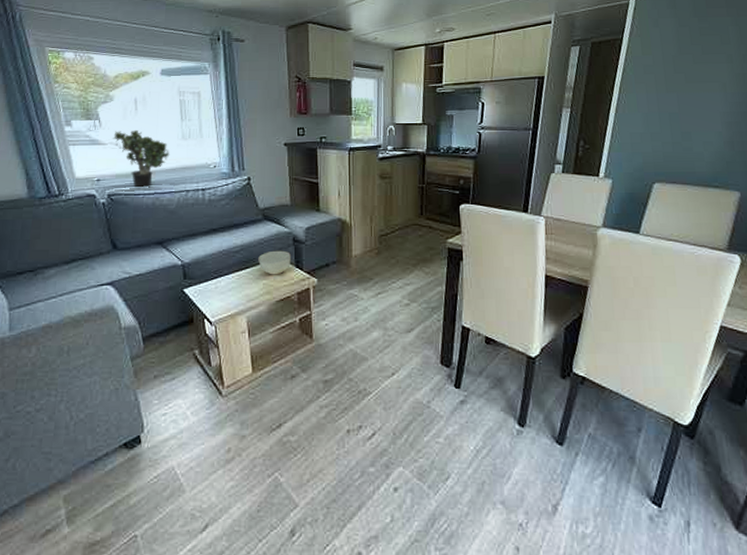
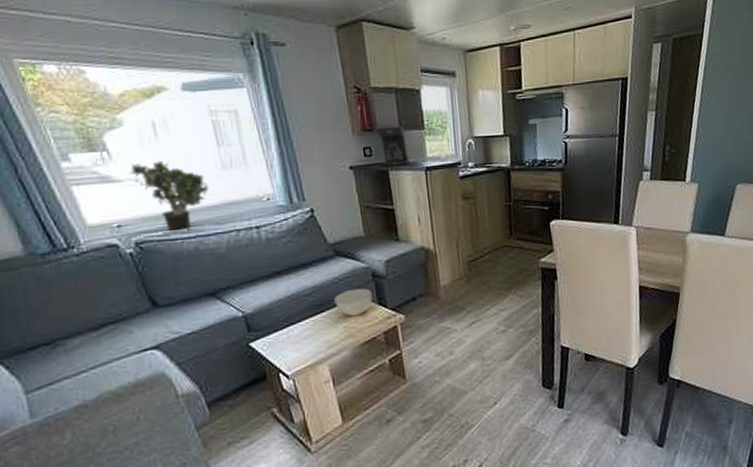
coffee maker: none [311,111,336,145] -> present [377,126,410,167]

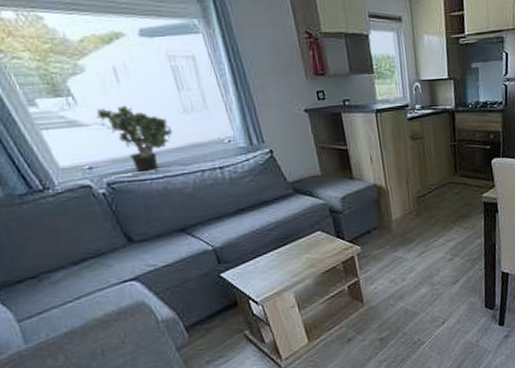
bowl: present [334,287,373,317] -> none [295,222,331,249]
coffee maker: present [377,126,410,167] -> none [329,70,361,109]

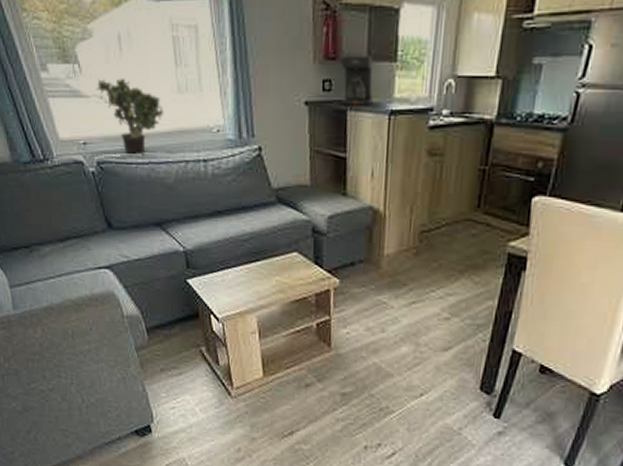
coffee maker: none [329,70,361,109] -> present [340,56,374,106]

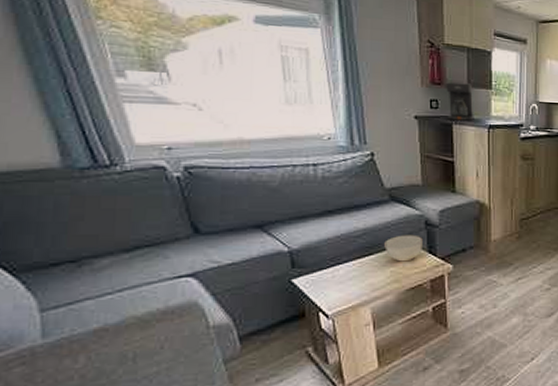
potted plant: present [96,77,164,155] -> none [188,88,270,160]
bowl: none [270,241,309,272] -> present [384,234,422,262]

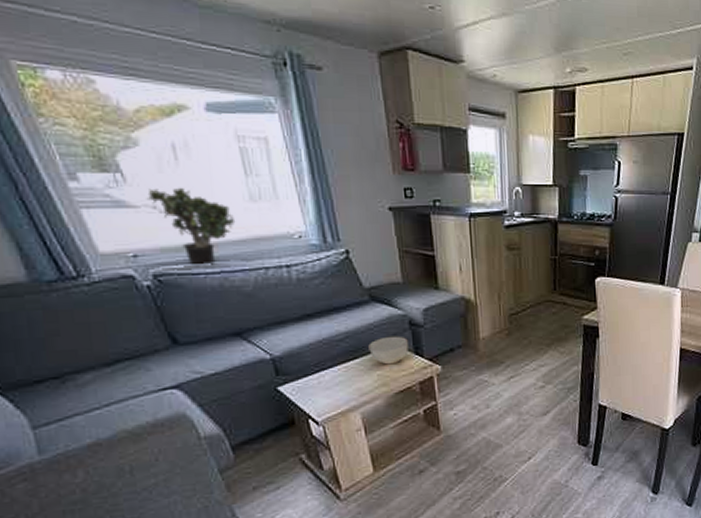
potted plant: none [188,88,270,160] -> present [146,187,236,265]
coffee maker: present [446,82,474,121] -> none [420,167,453,210]

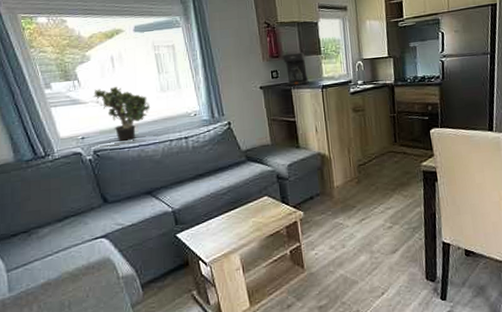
bowl: present [368,336,409,365] -> none [245,188,277,213]
coffee maker: none [420,167,453,210] -> present [283,52,309,86]

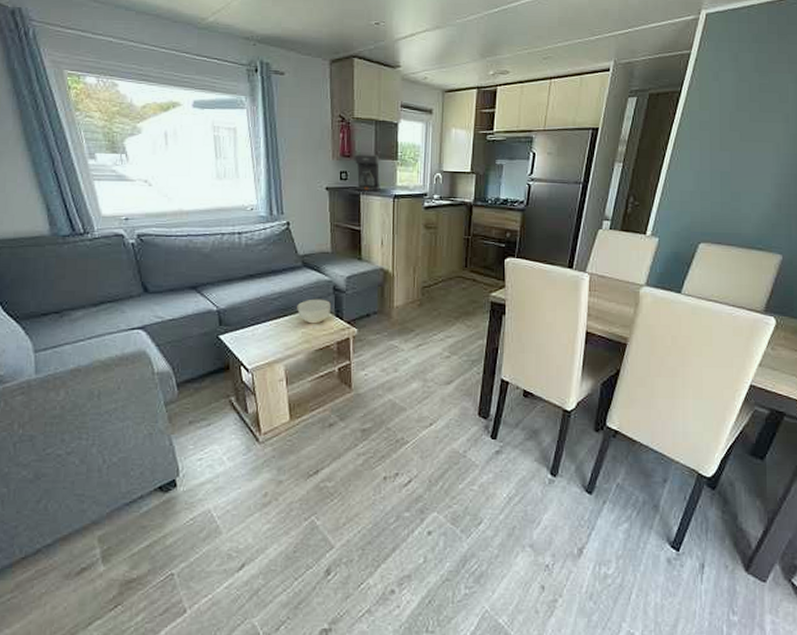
potted plant: present [92,86,151,142] -> none [141,166,204,229]
bowl: none [245,188,277,213] -> present [297,299,331,324]

